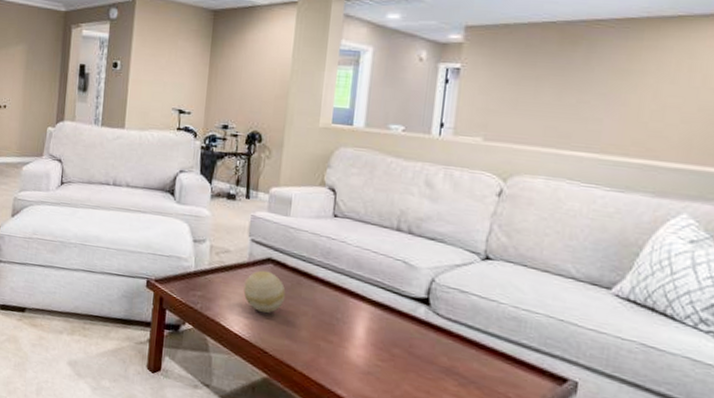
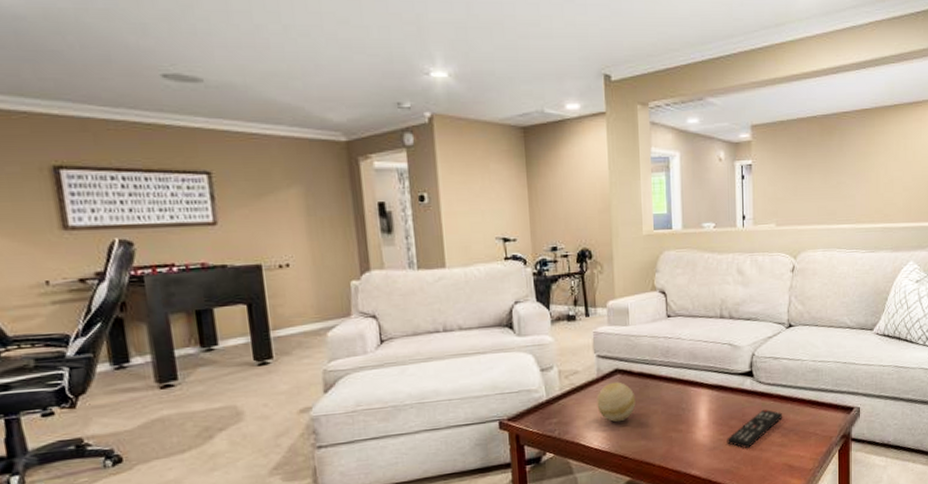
remote control: none [385,346,462,387] -> present [727,409,782,449]

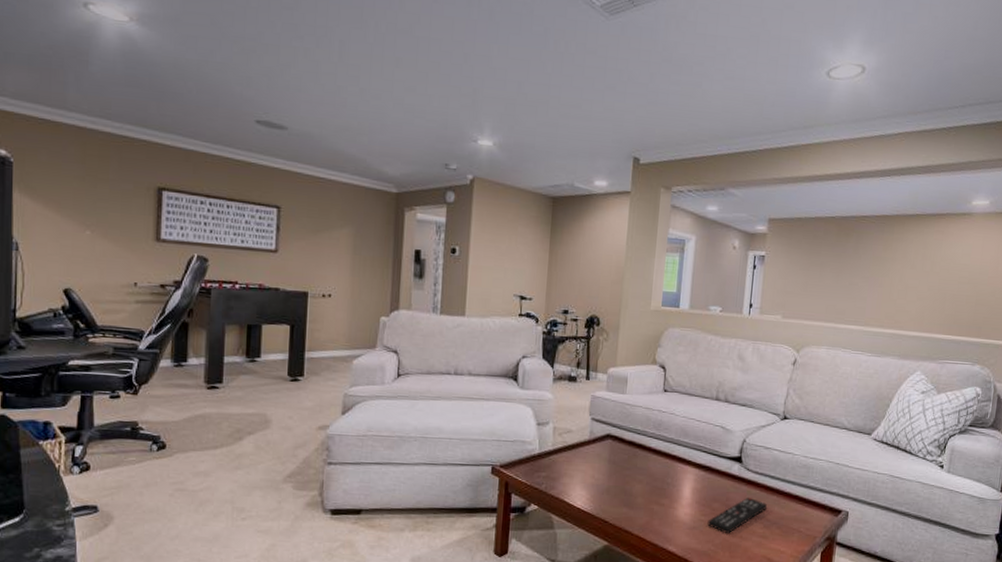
decorative ball: present [597,382,636,423] -> none [585,446,623,486]

